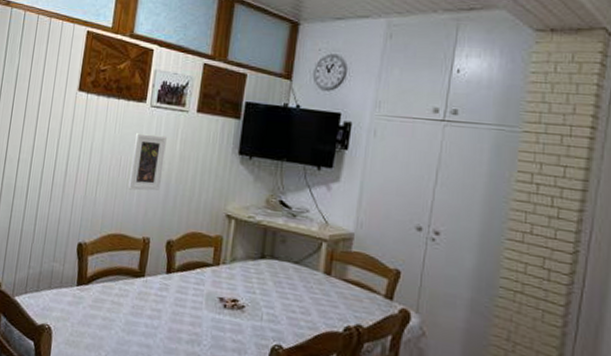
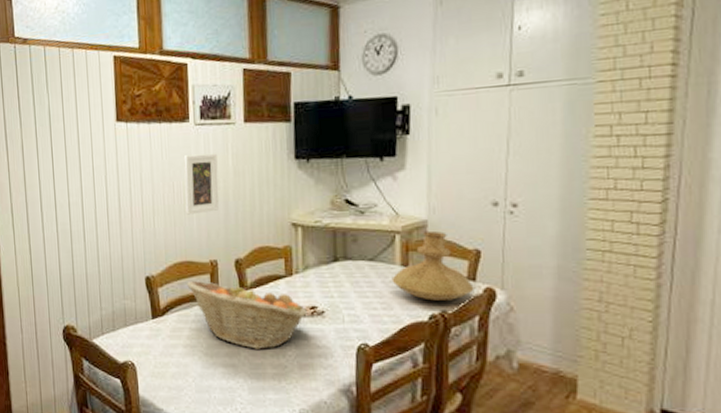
fruit basket: none [116,253,229,335] -> present [186,280,309,349]
vase: none [313,243,391,316] -> present [391,230,474,301]

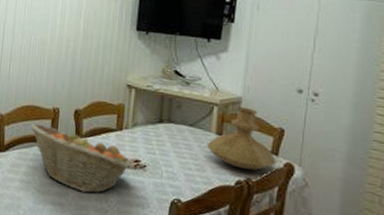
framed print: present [183,153,219,215] -> none [38,15,71,66]

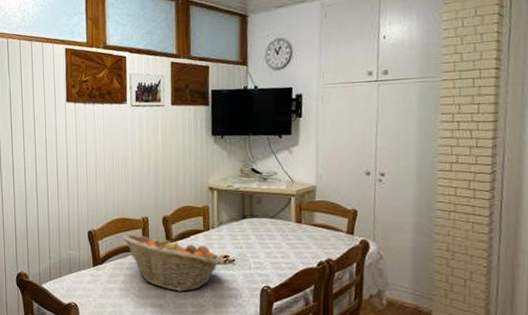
vase: present [207,106,276,170] -> none [288,194,353,251]

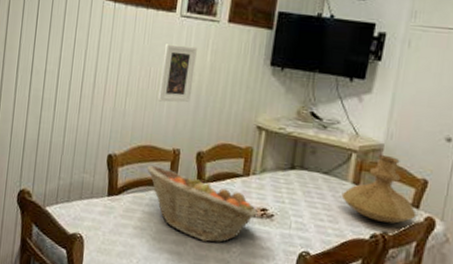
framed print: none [121,129,150,180] -> present [157,44,197,103]
vase: none [288,194,353,251] -> present [341,154,417,224]

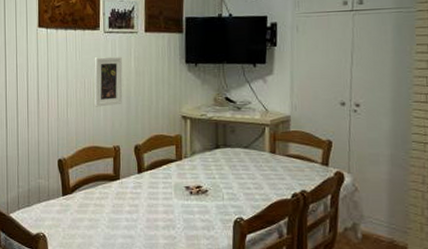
fruit basket: present [146,165,259,243] -> none [92,162,195,223]
vase: present [341,154,417,224] -> none [262,124,327,182]

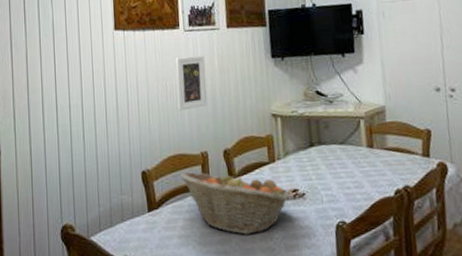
fruit basket: none [92,162,195,223] -> present [179,171,291,235]

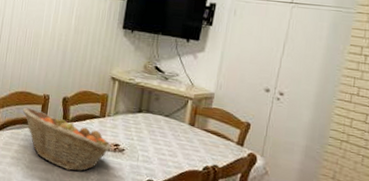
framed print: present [175,55,207,111] -> none [32,10,64,58]

